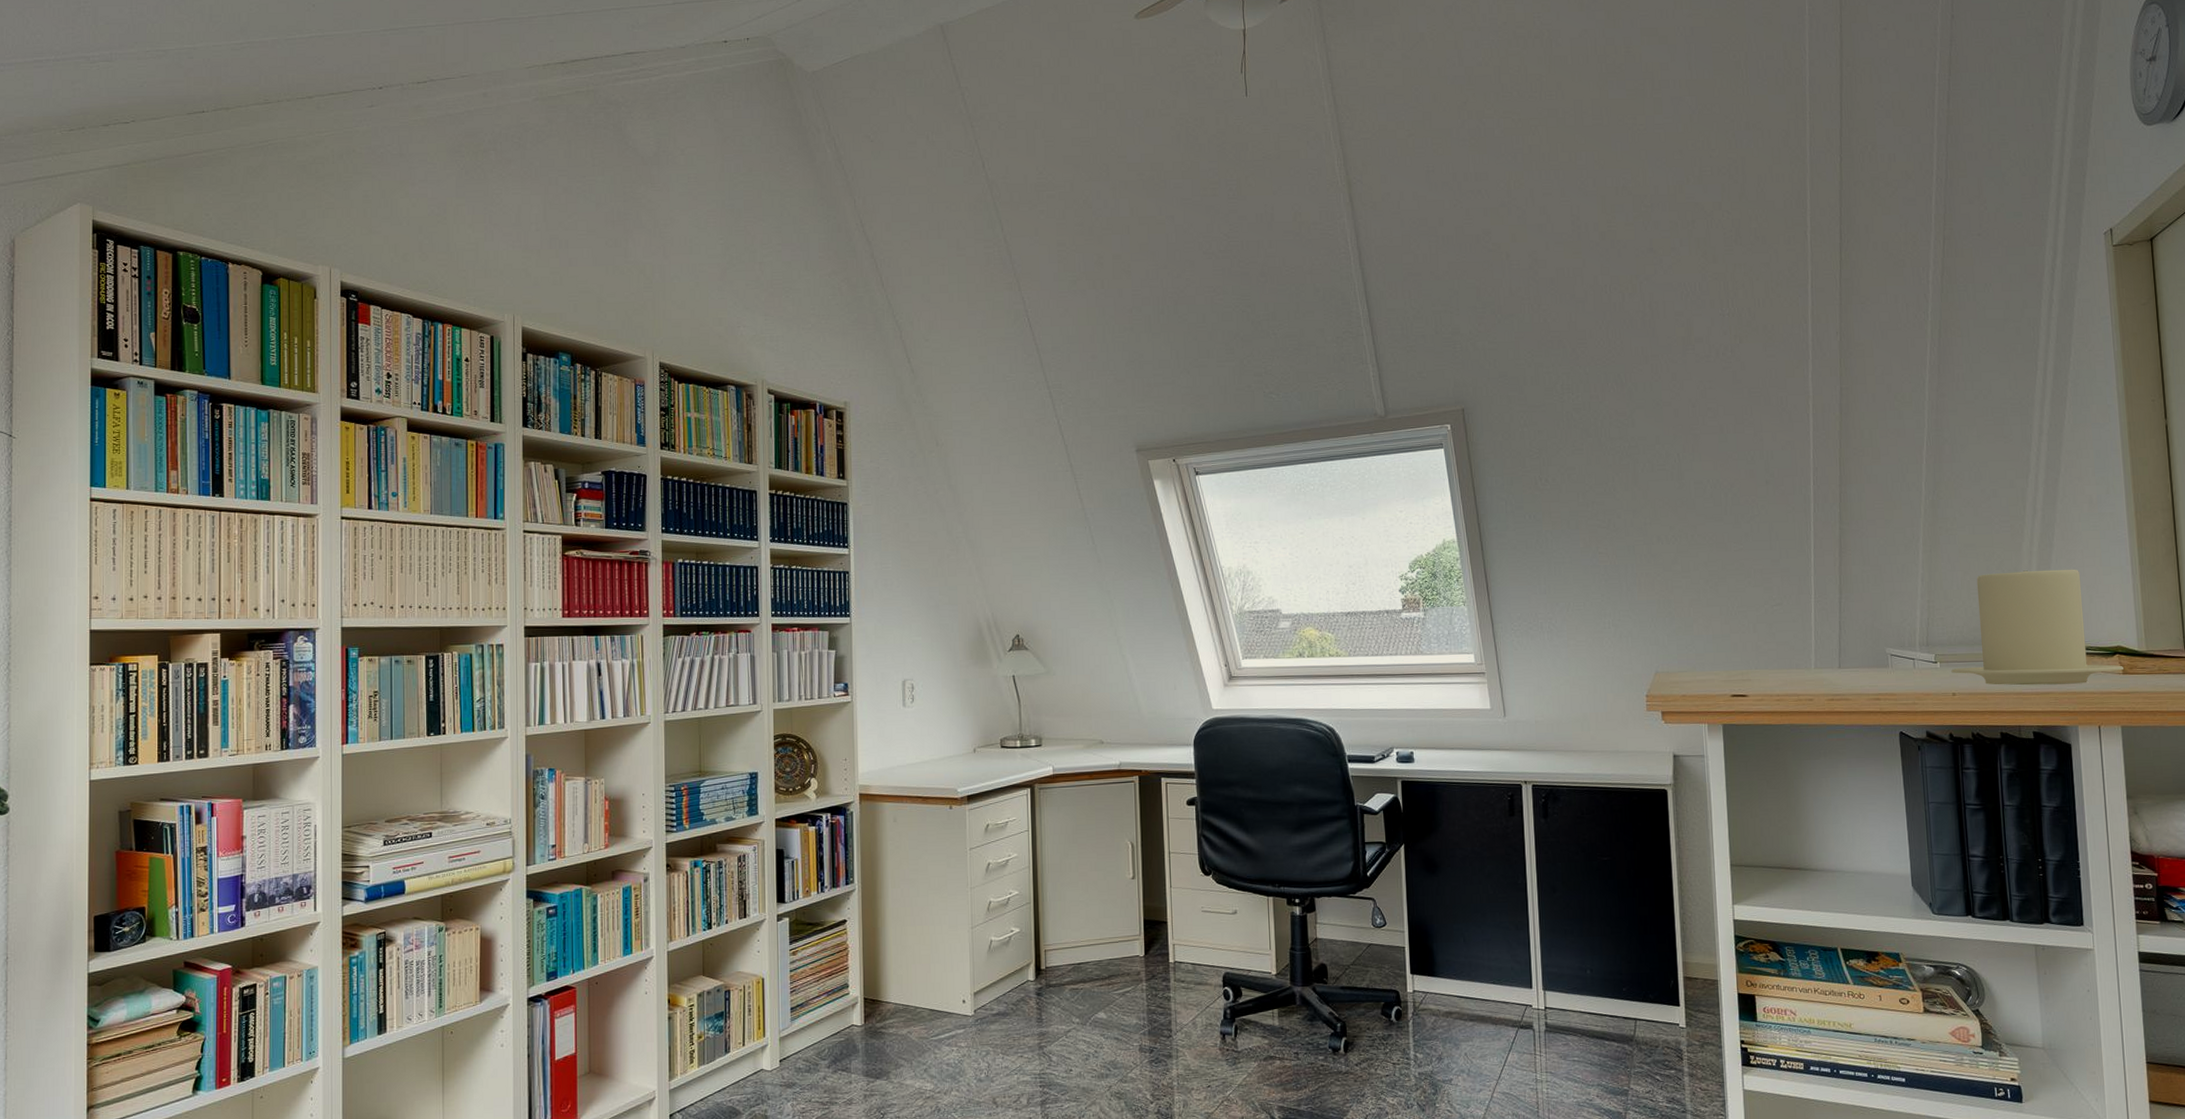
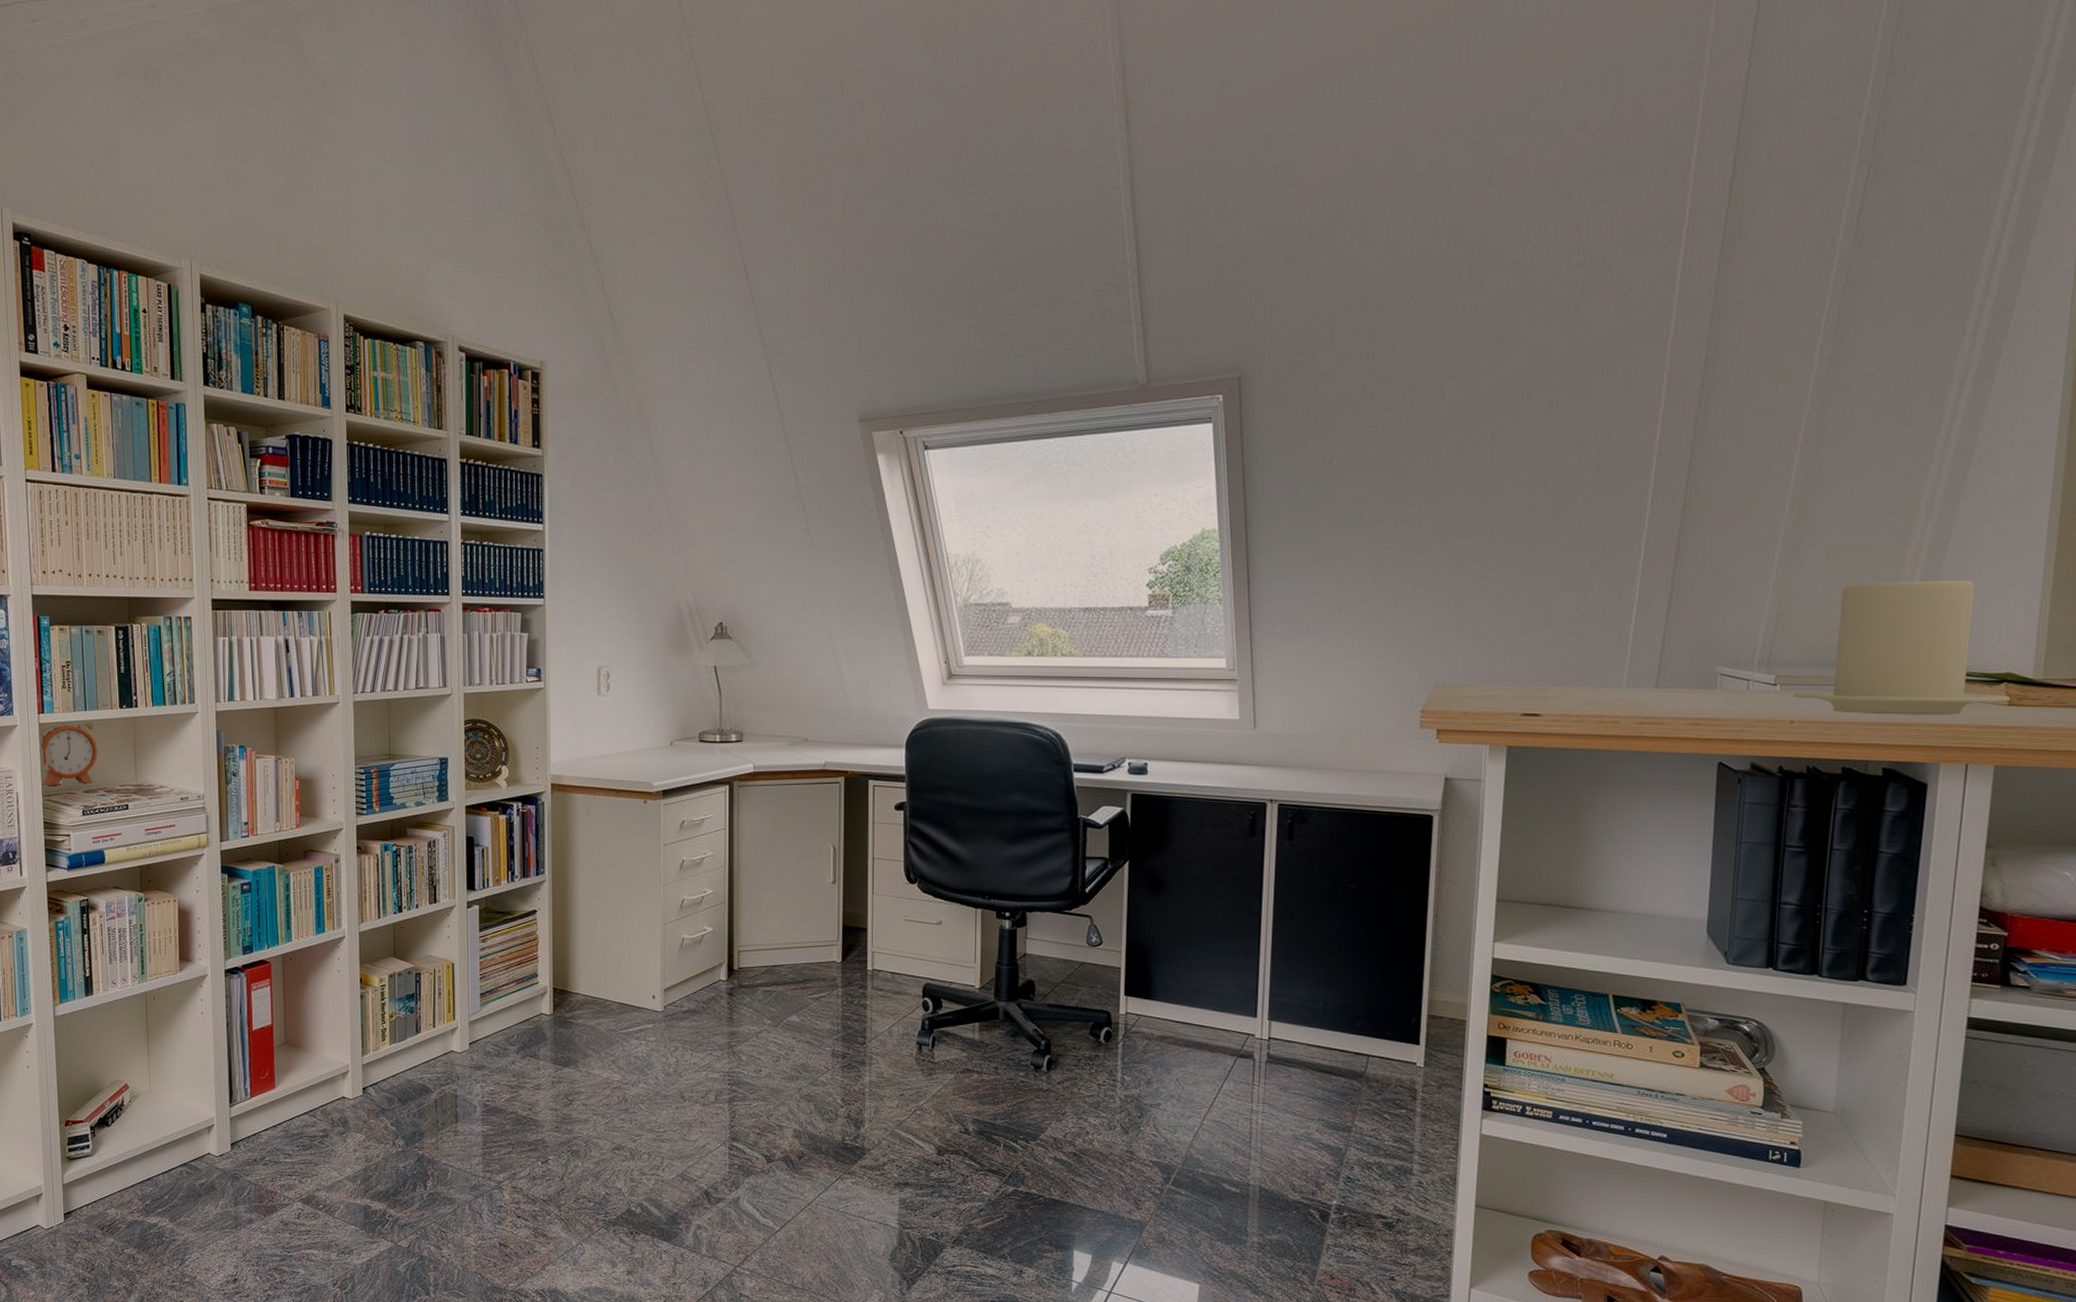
alarm clock: none [343,749,403,816] -> present [40,720,98,785]

